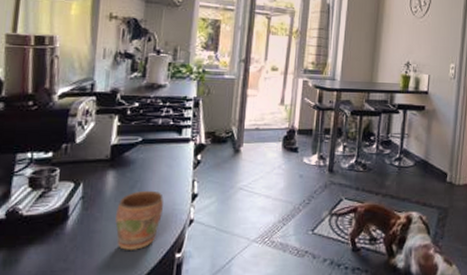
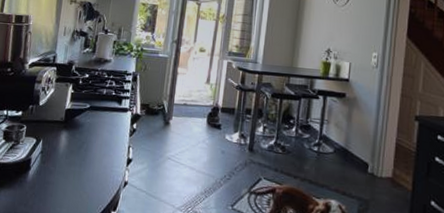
mug: present [115,190,163,250] -> none [65,151,104,204]

